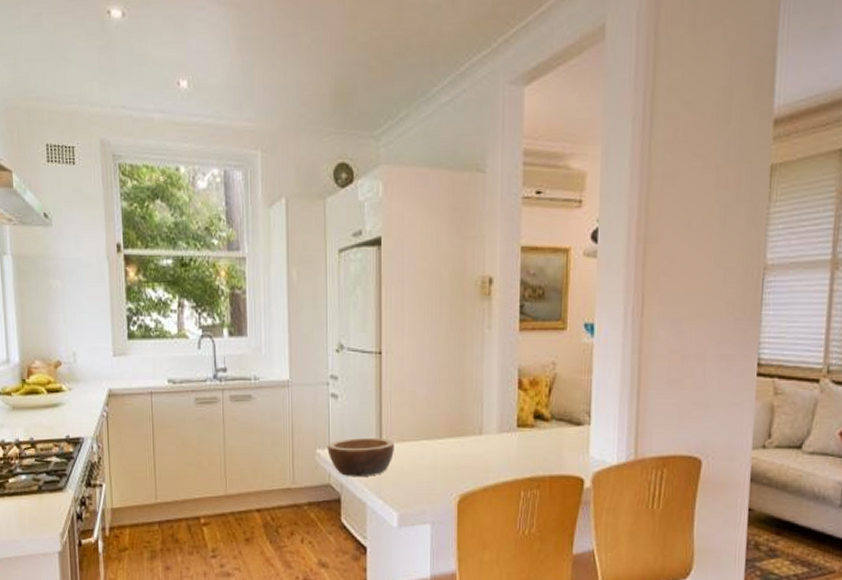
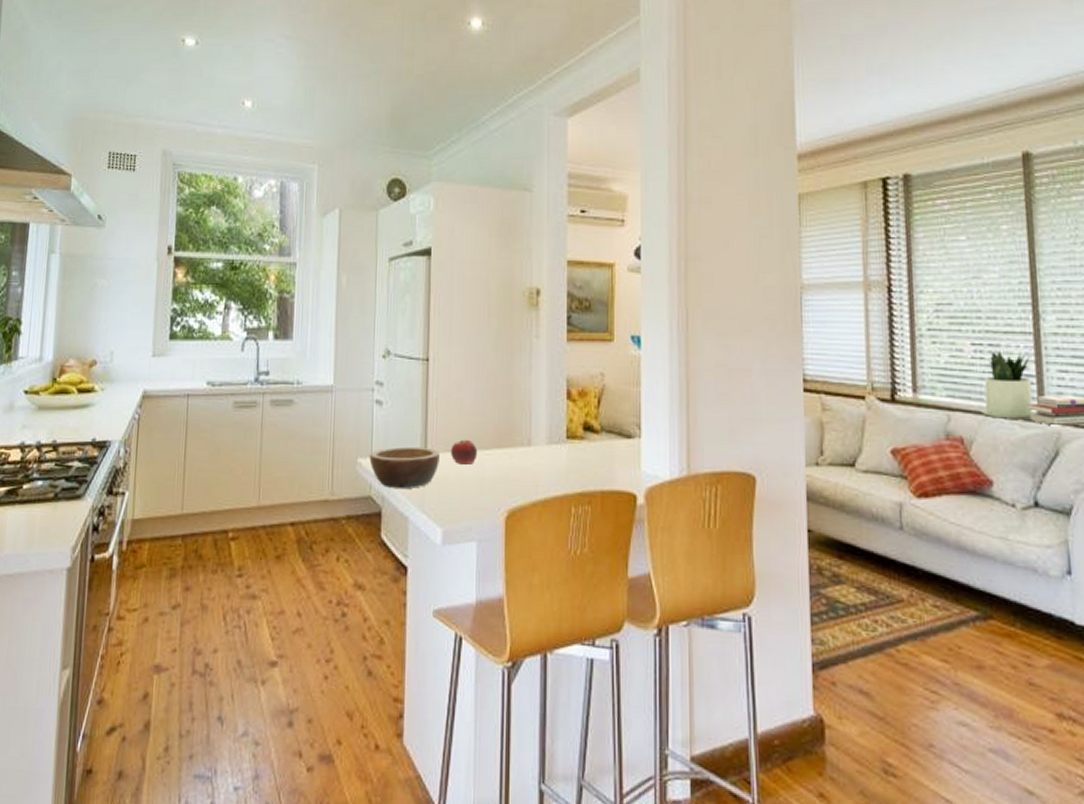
fruit: none [404,429,431,453] -> present [450,439,478,465]

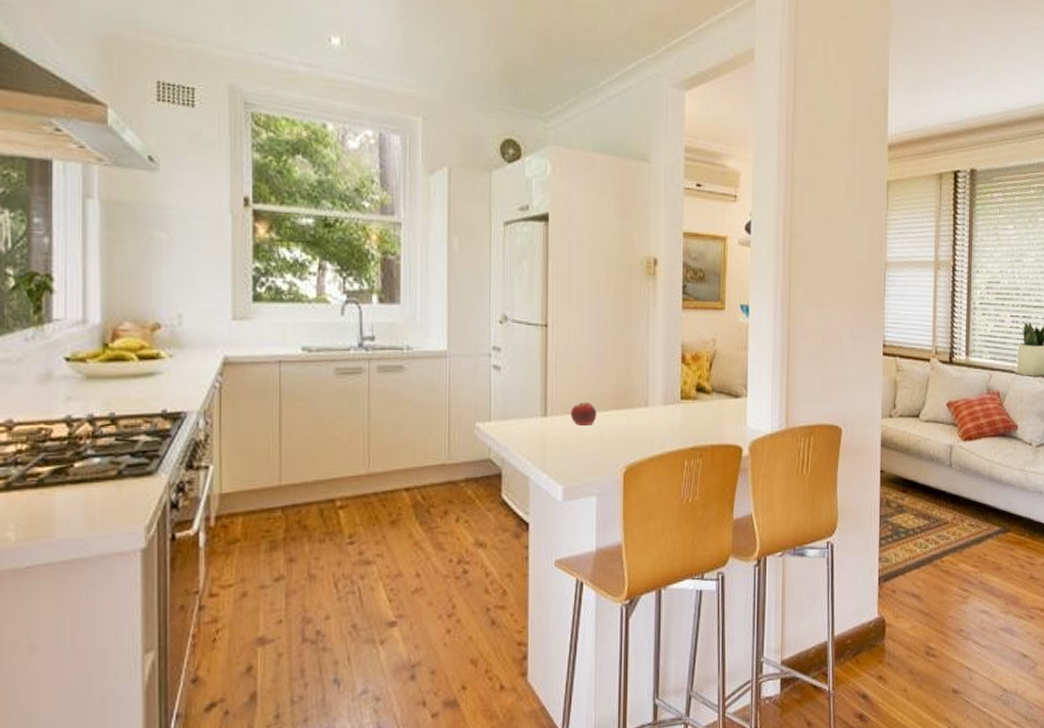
bowl: present [369,446,439,488] -> none [488,410,559,450]

